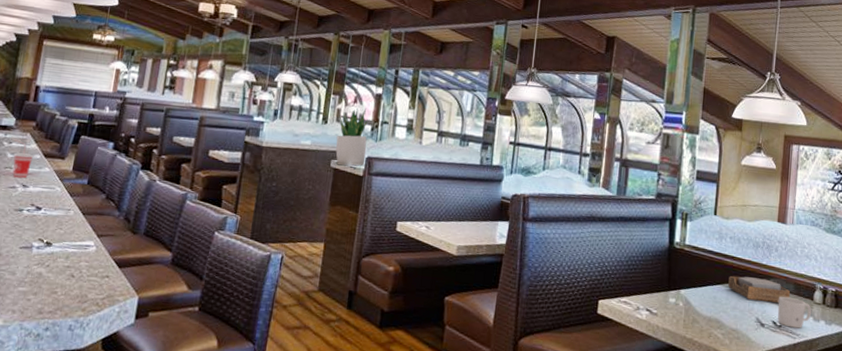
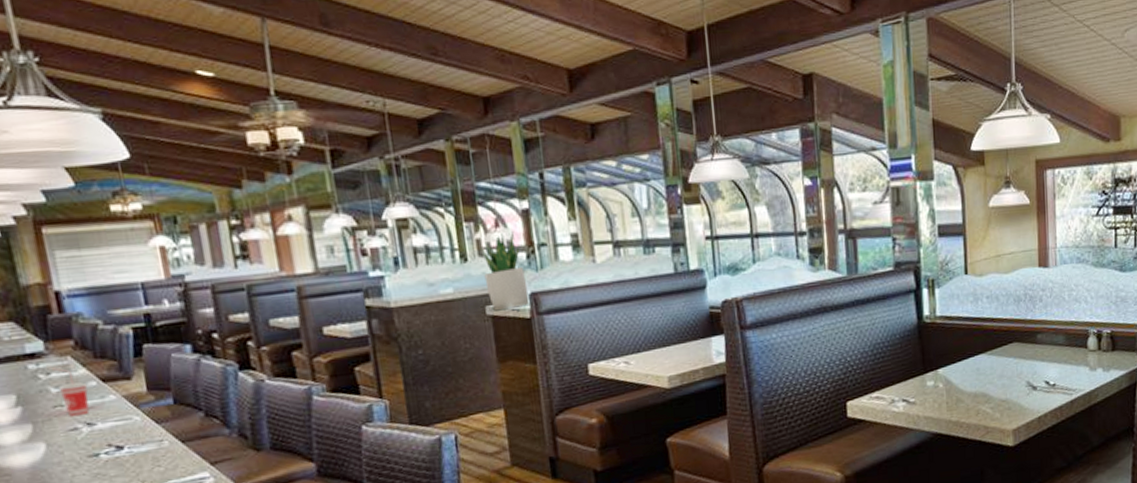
napkin holder: present [728,275,791,303] -> none [991,335,1062,363]
mug: present [777,296,812,329] -> none [1048,350,1087,384]

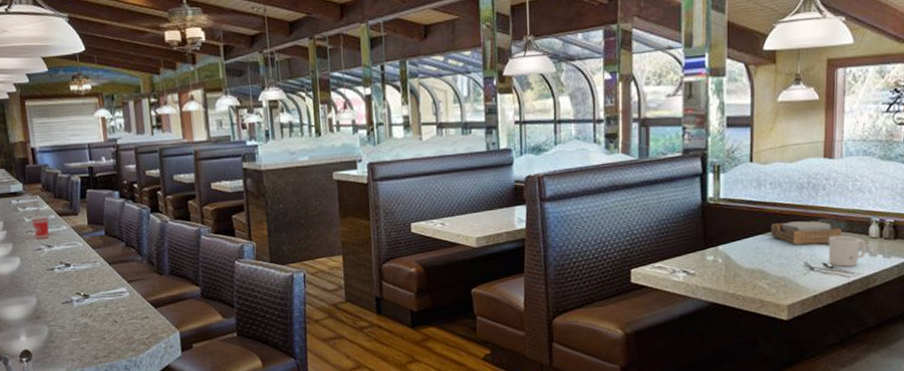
planter: present [480,231,530,311] -> none [331,113,367,176]
napkin holder: none [991,335,1062,363] -> present [771,221,842,245]
mug: none [1048,350,1087,384] -> present [828,235,868,267]

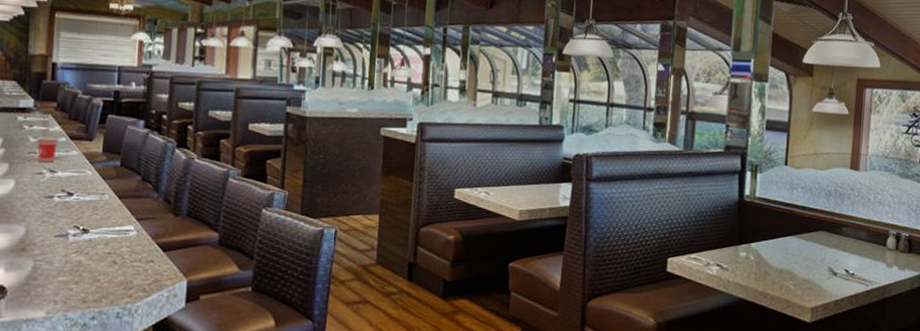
napkin holder: present [771,221,842,245] -> none [800,226,863,252]
mug: present [828,235,868,267] -> none [850,244,885,275]

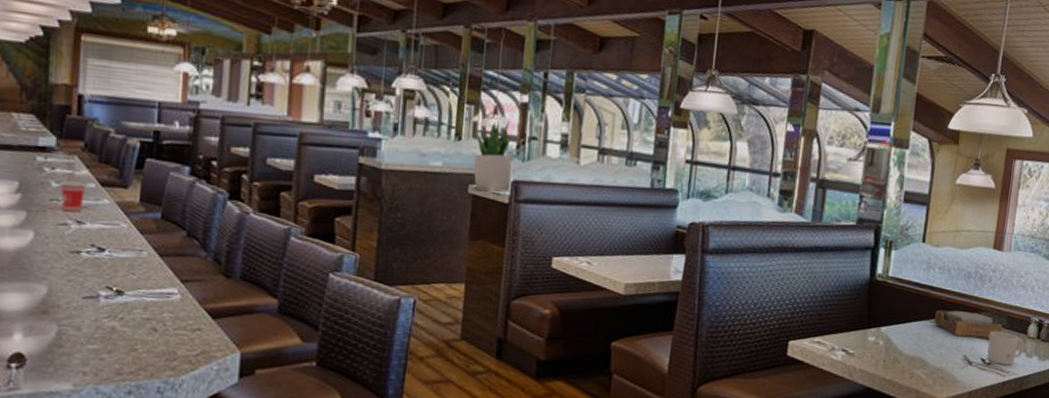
planter: none [384,70,418,133] -> present [473,120,512,192]
napkin holder: none [800,226,863,252] -> present [934,309,1003,339]
mug: none [850,244,885,275] -> present [986,331,1025,365]

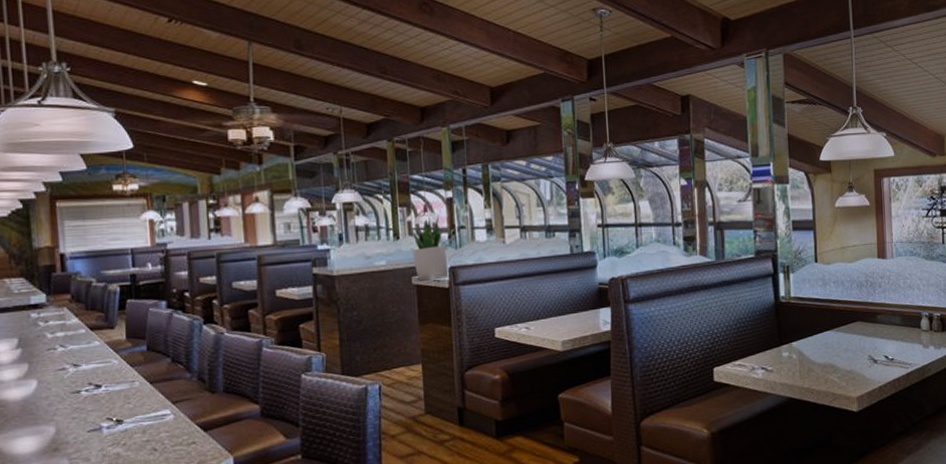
beverage cup: present [58,163,87,214] -> none [50,316,78,359]
napkin holder: present [934,309,1003,339] -> none [837,316,899,339]
mug: present [986,331,1025,365] -> none [887,329,921,359]

